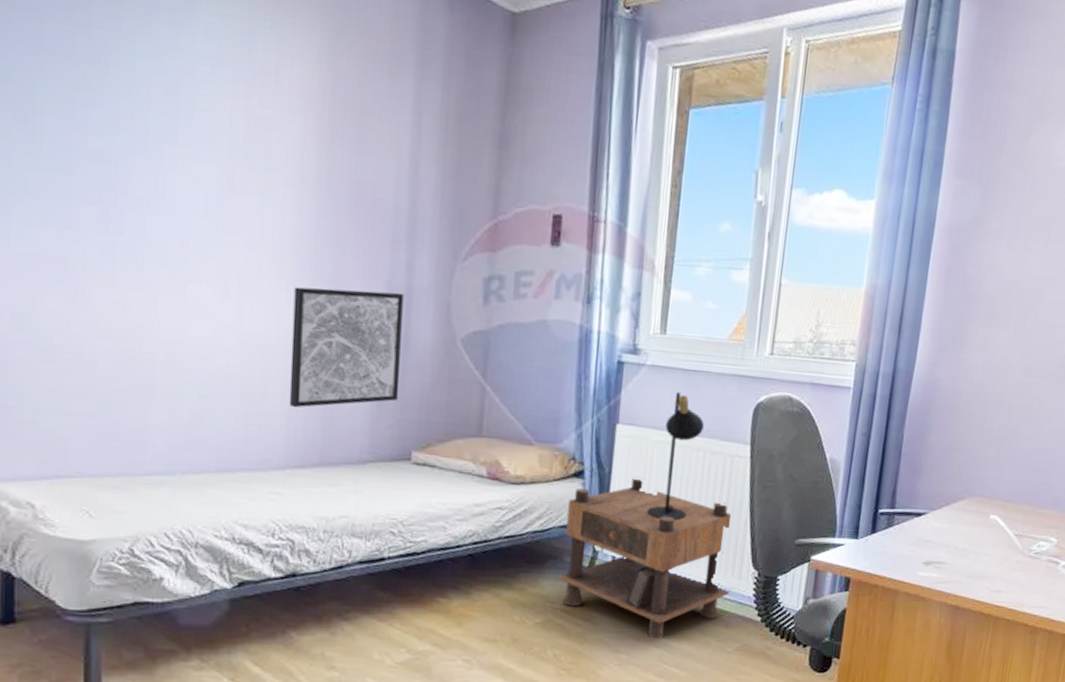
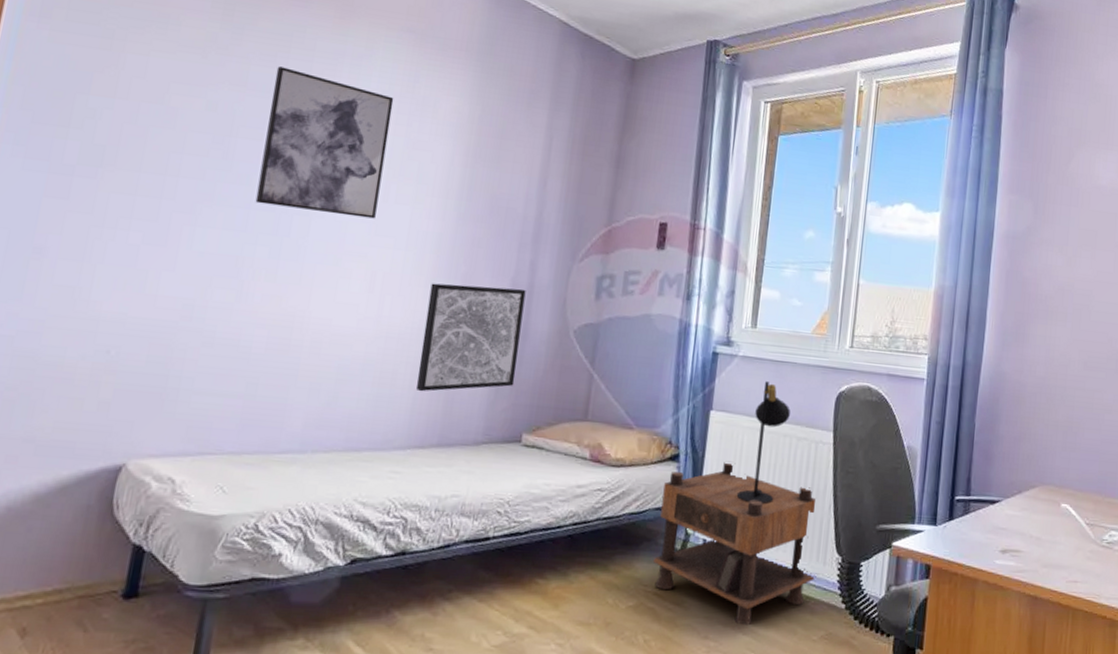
wall art: none [76,23,227,213] -> present [255,66,394,219]

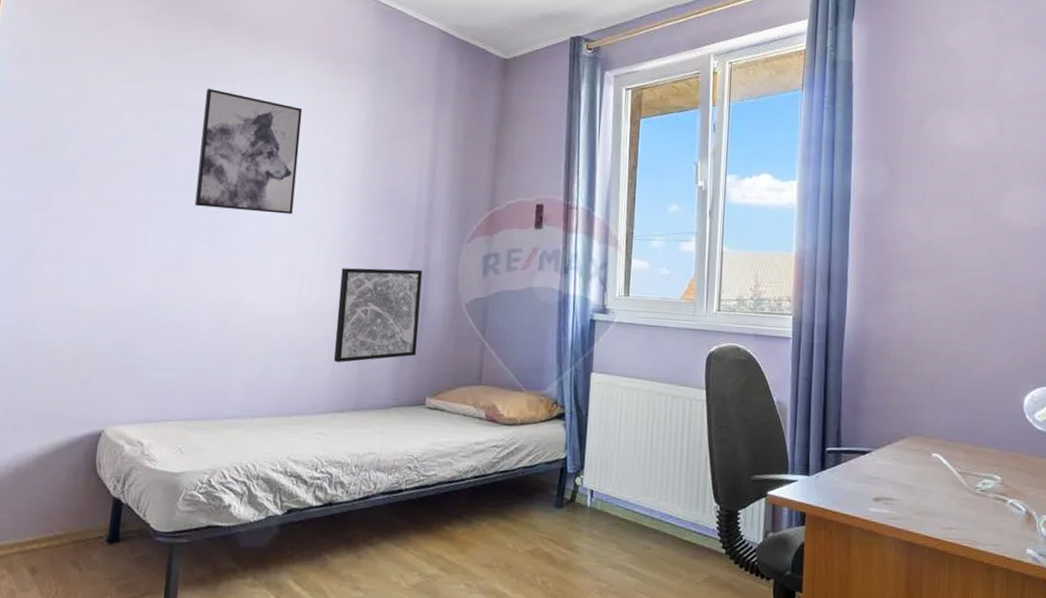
nightstand: present [653,461,815,626] -> none [547,418,696,569]
table lamp: present [736,381,791,505] -> none [619,345,665,458]

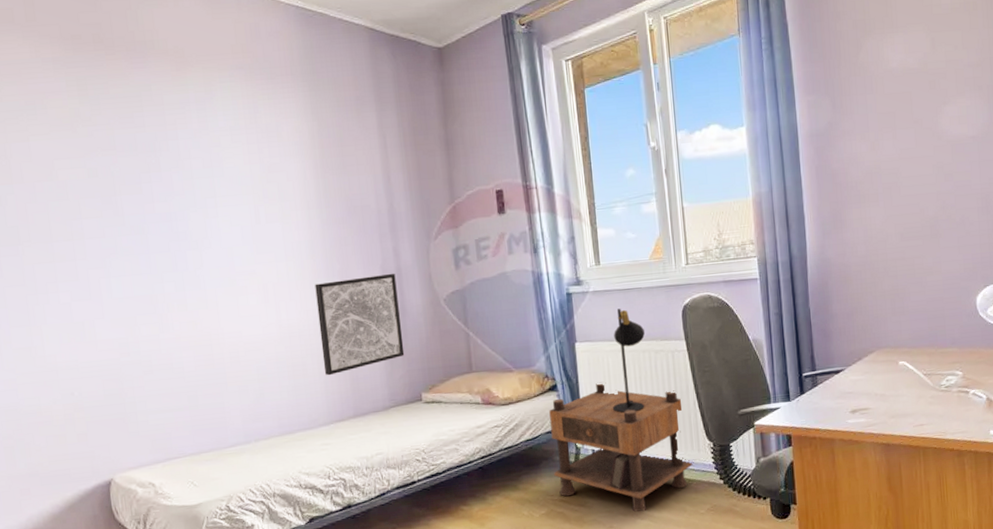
wall art: present [194,89,303,214] -> none [136,125,254,248]
nightstand: none [547,418,696,569] -> present [549,382,693,512]
table lamp: none [619,345,665,458] -> present [612,308,645,414]

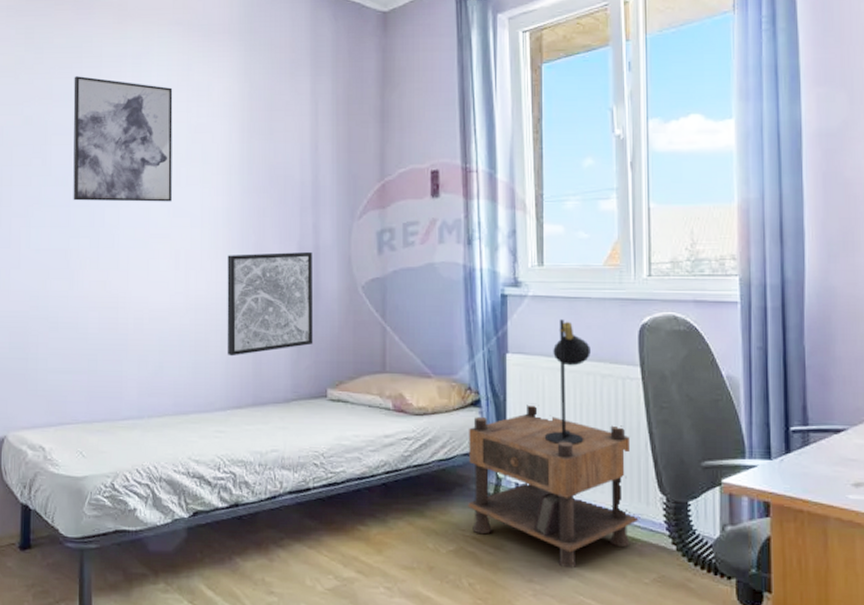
wall art: none [136,125,254,248] -> present [73,76,173,202]

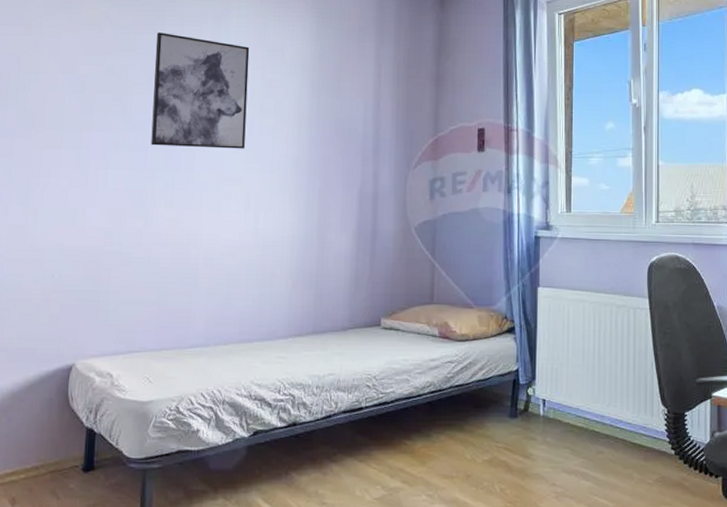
wall art: present [227,251,314,357] -> none [291,196,372,289]
nightstand: present [468,403,639,569] -> none [502,330,645,473]
table lamp: present [544,319,590,446] -> none [568,258,608,366]

